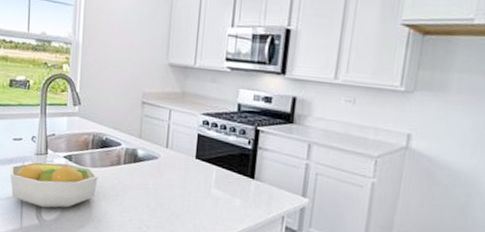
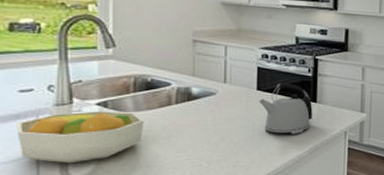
kettle: none [196,152,250,211] -> present [258,82,313,134]

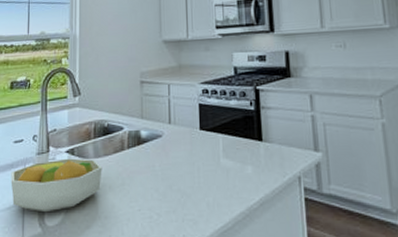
kettle: present [258,82,313,134] -> none [202,119,260,181]

